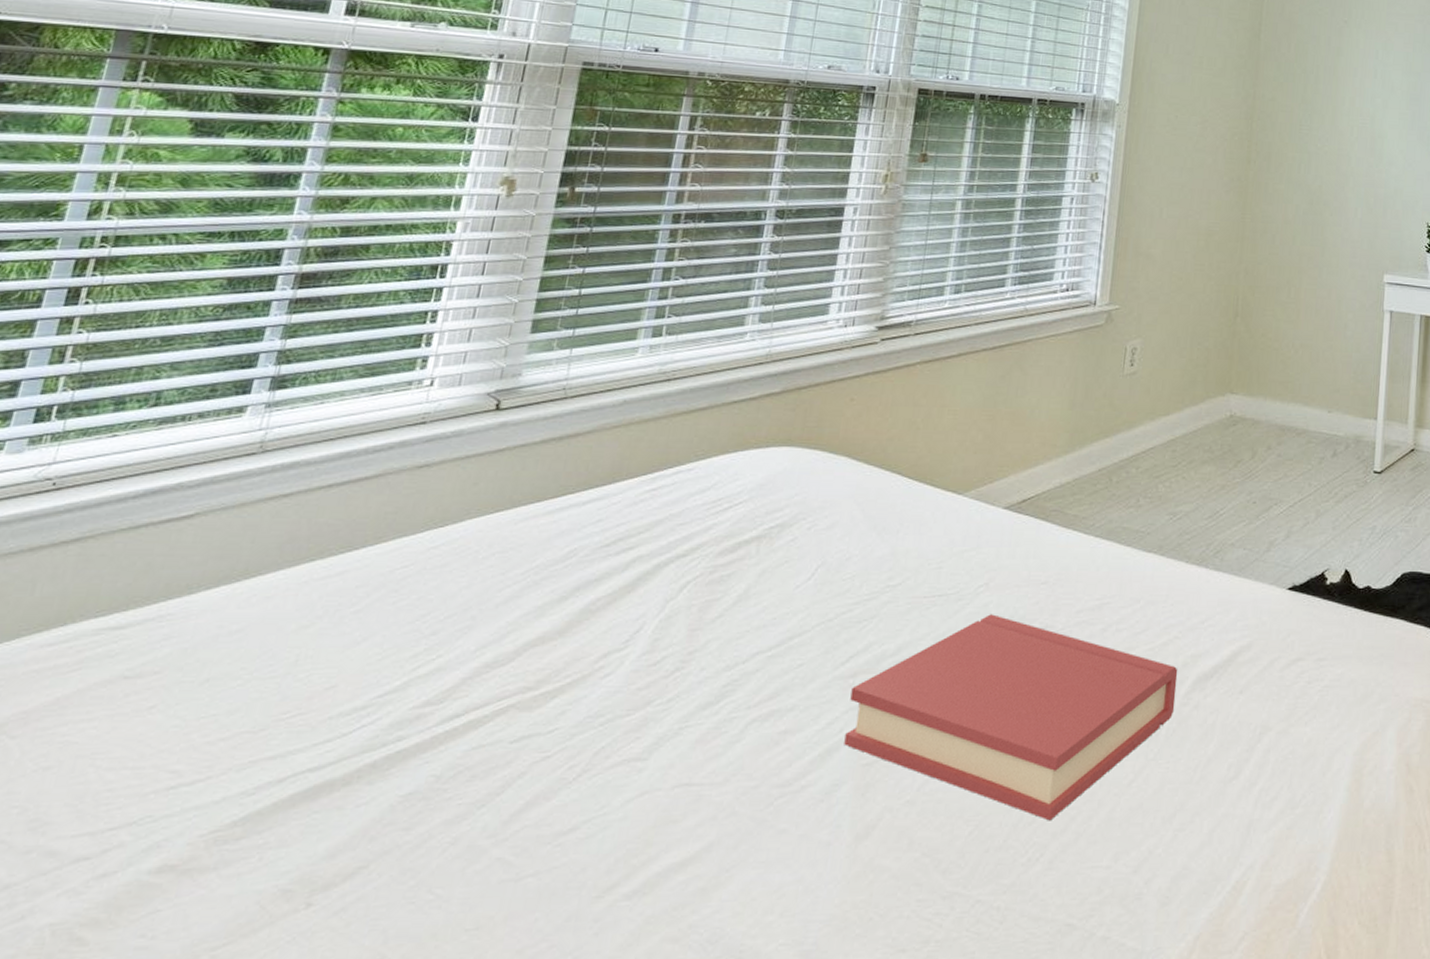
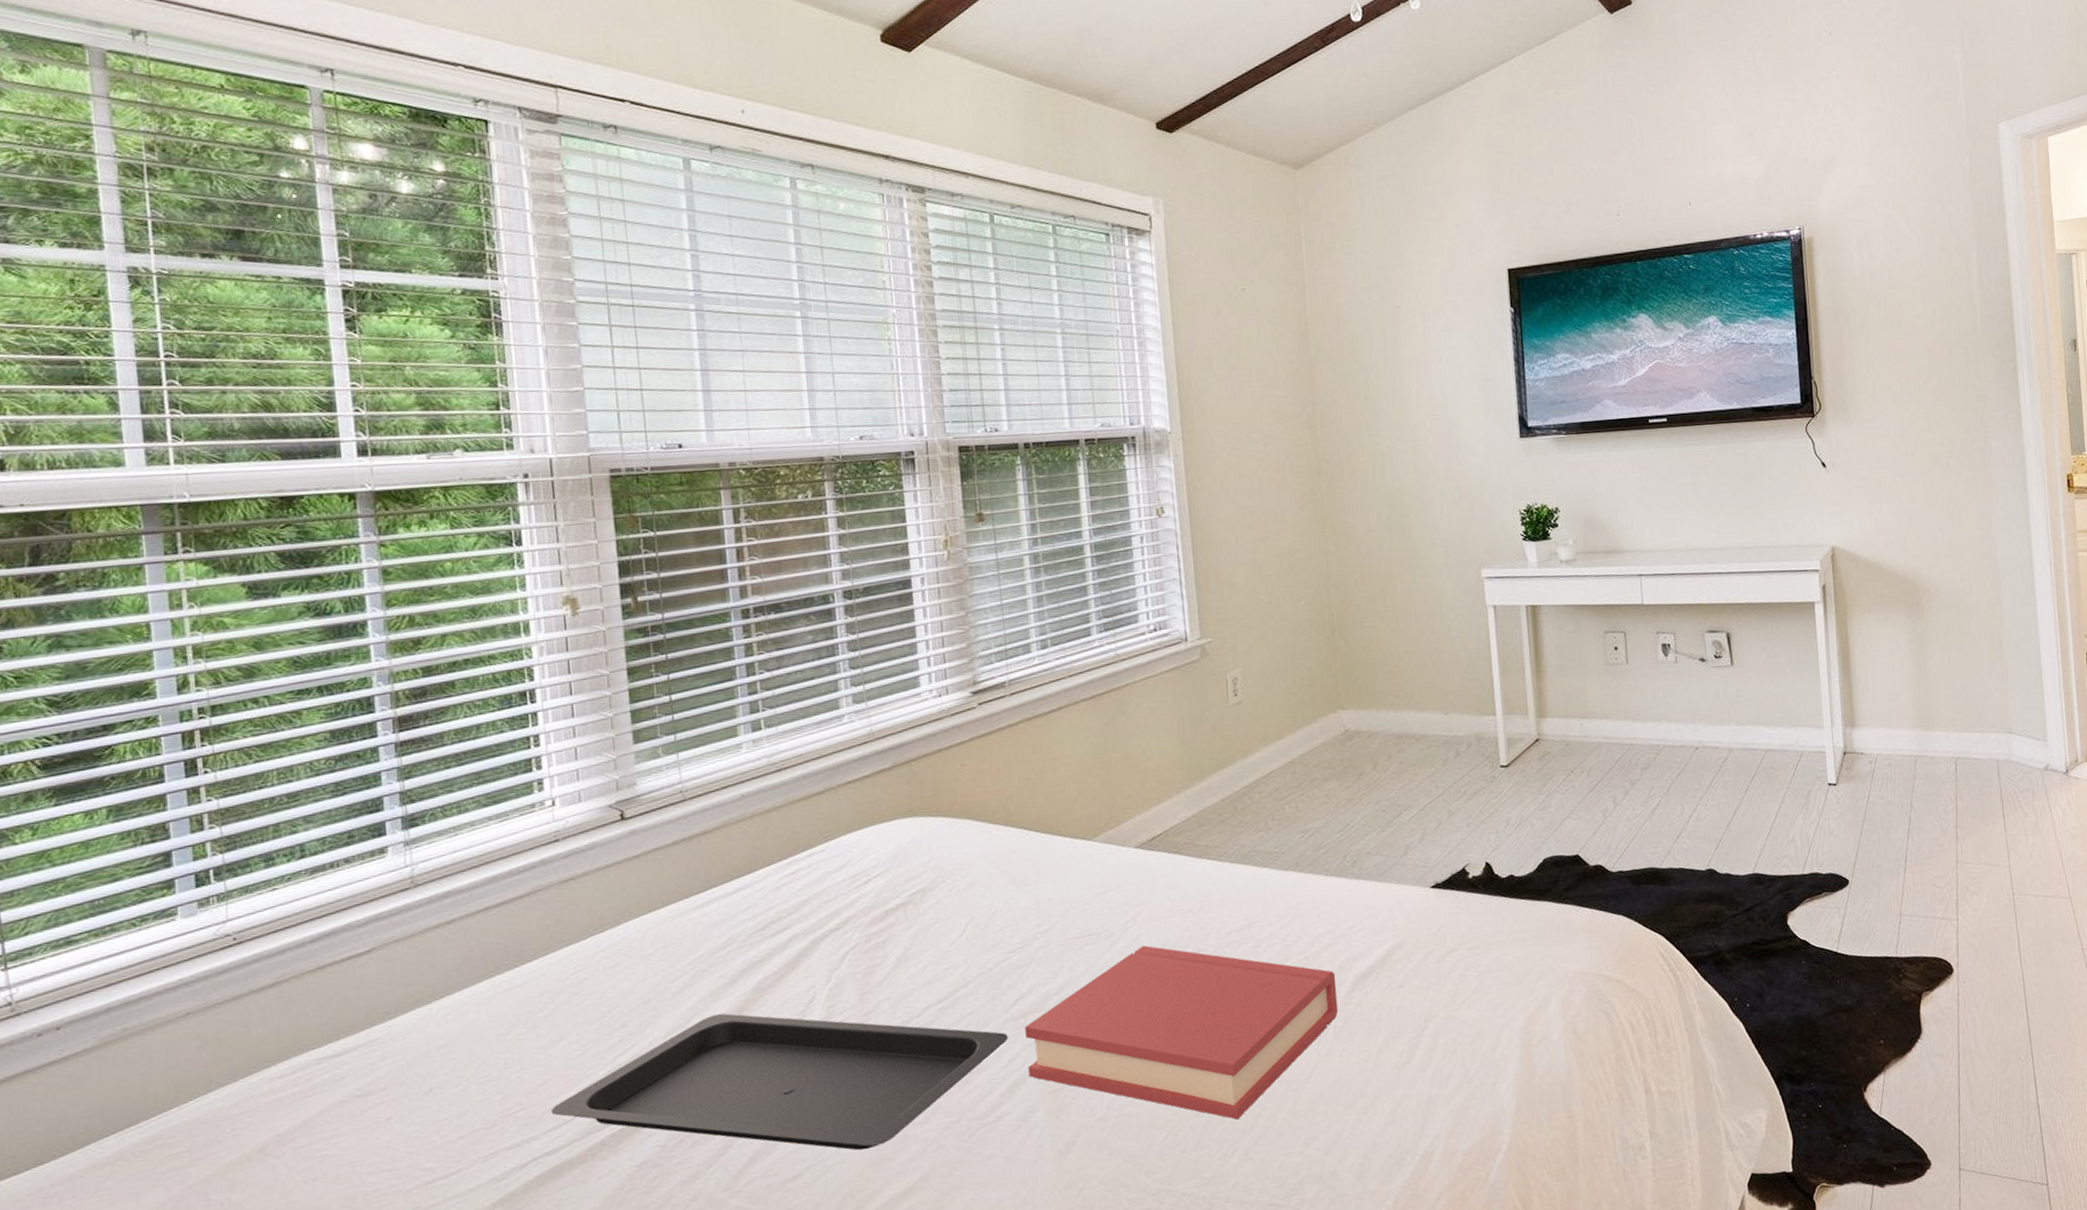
serving tray: none [328,632,833,808] -> present [551,1013,1008,1151]

